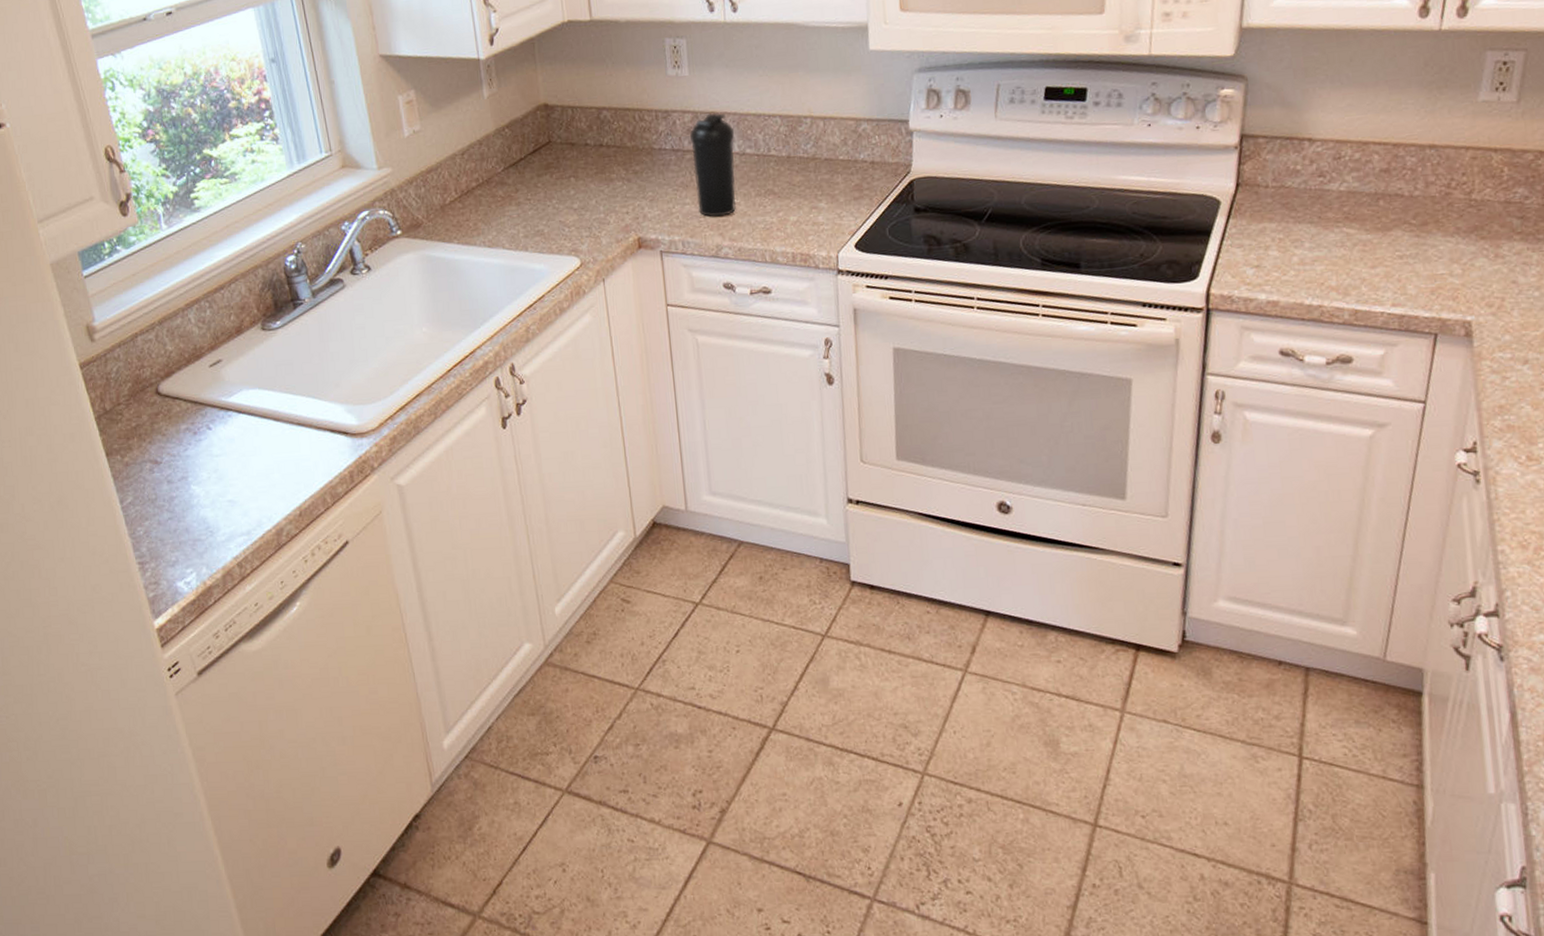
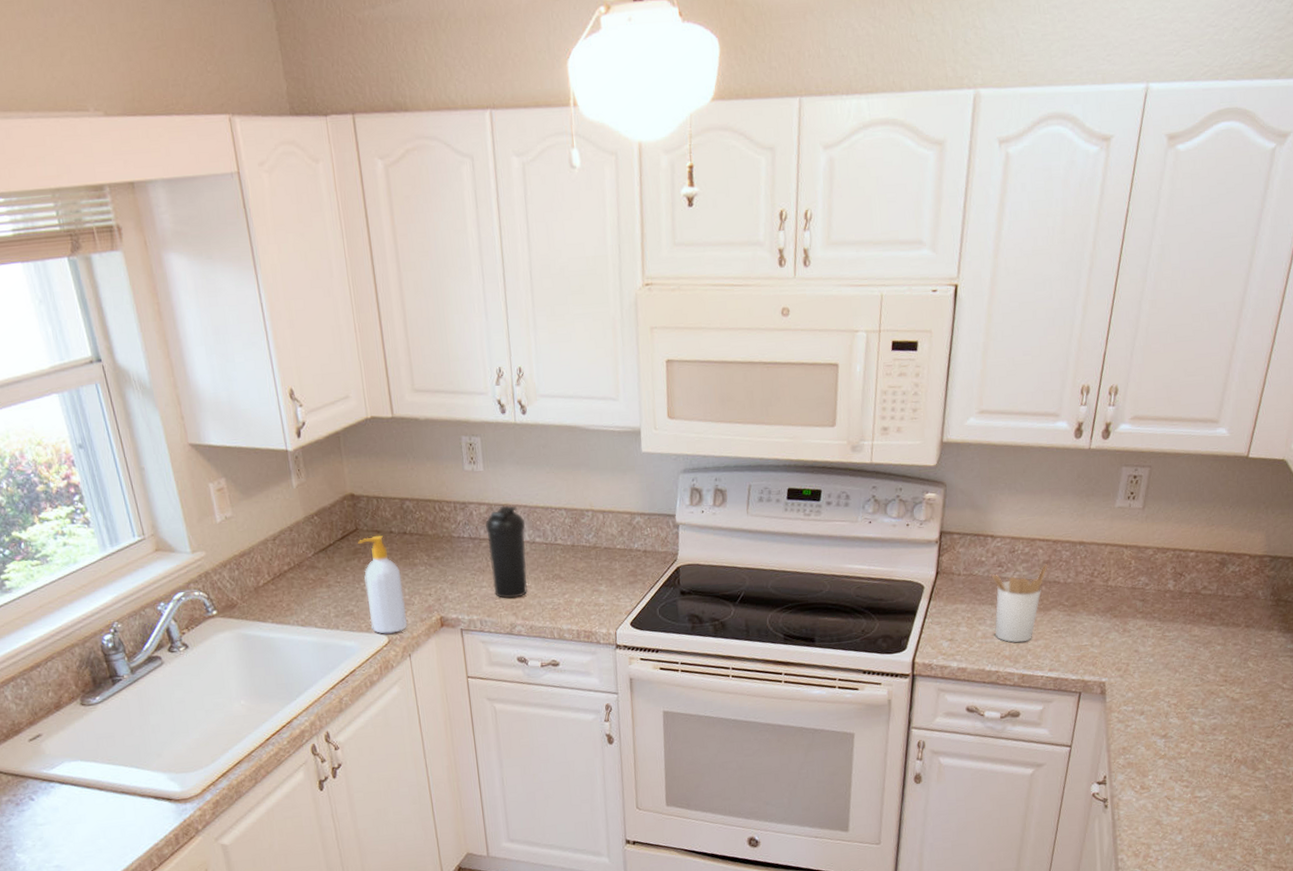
soap bottle: none [551,148,601,256] -> present [358,535,407,634]
utensil holder: none [1309,173,1387,271] -> present [991,564,1048,643]

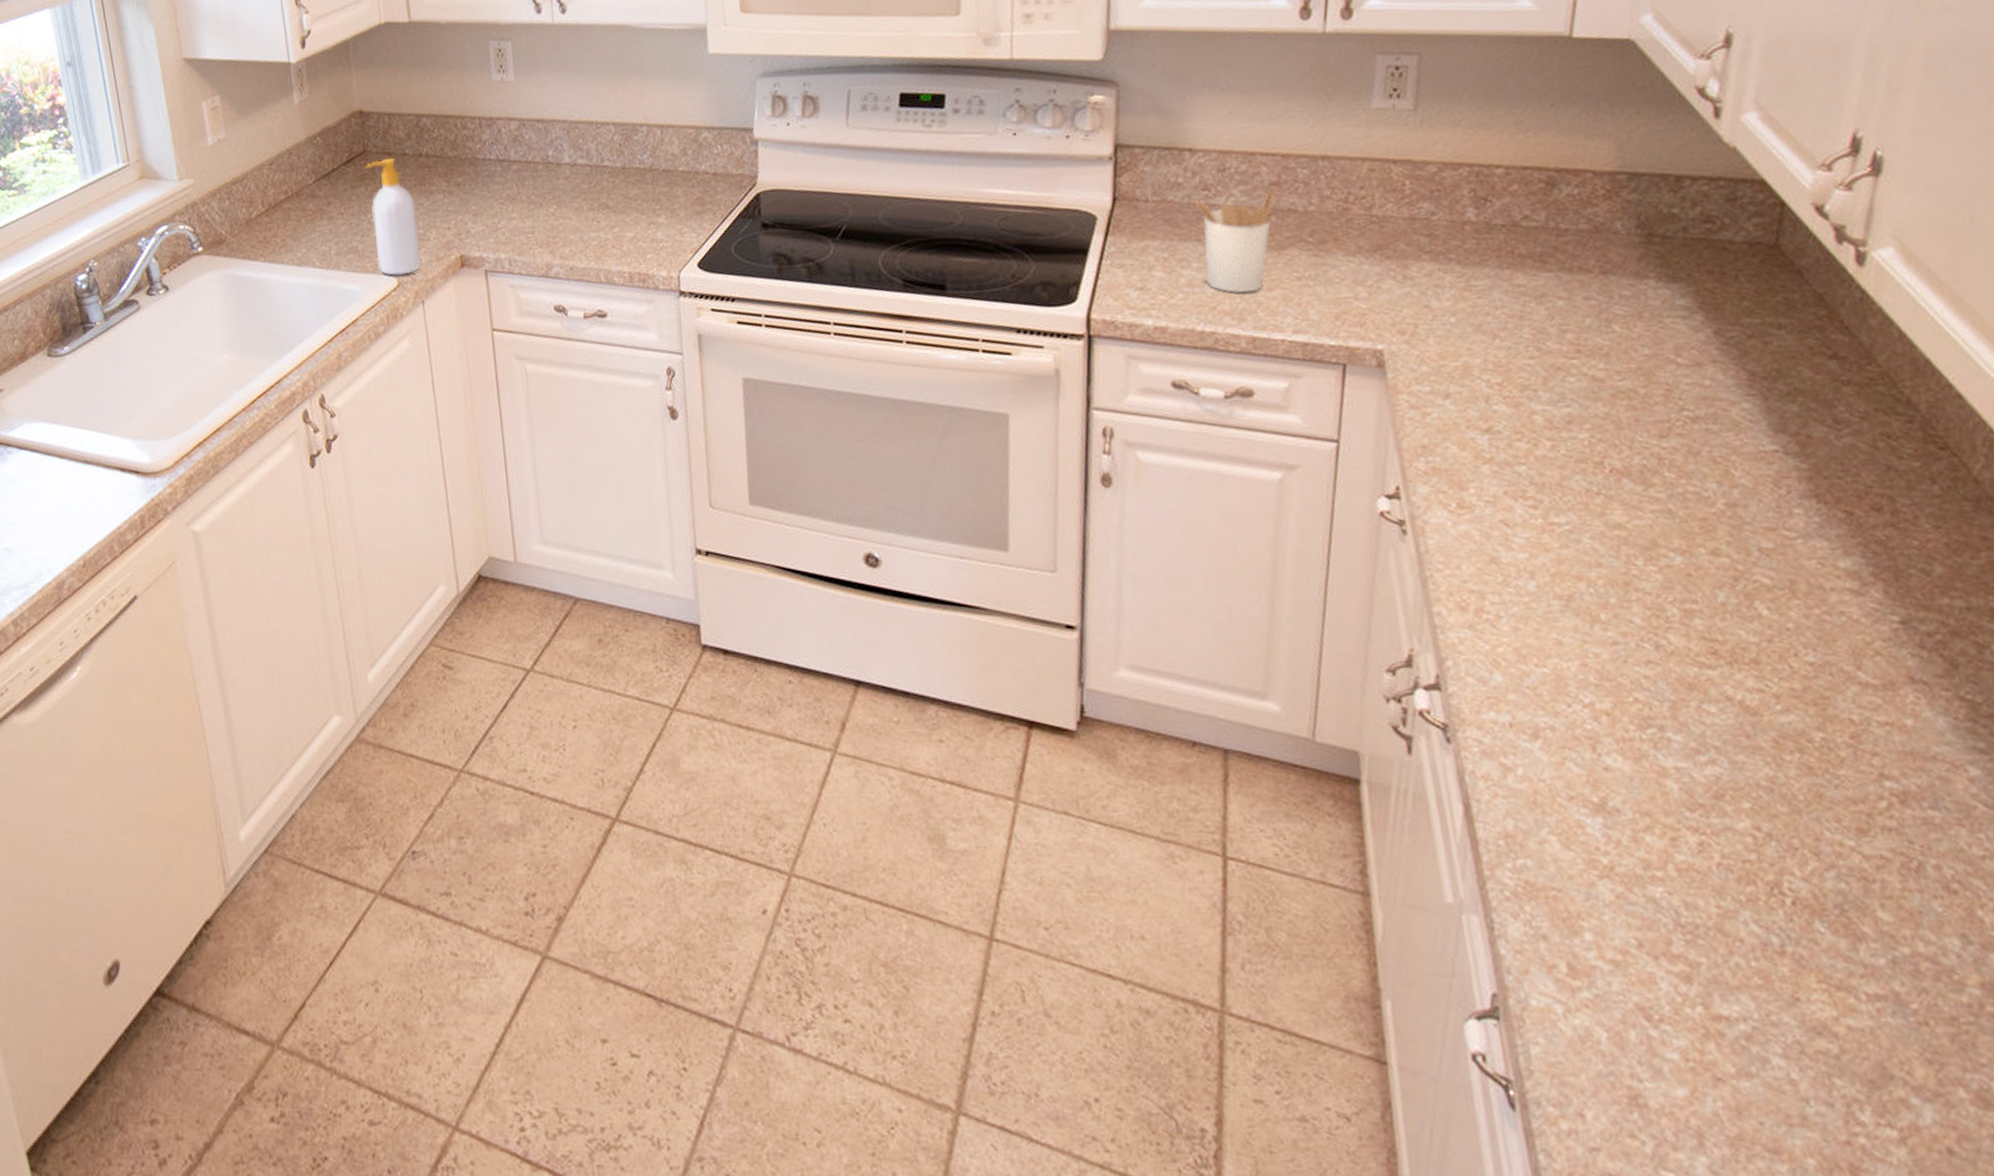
water bottle: present [485,506,527,599] -> none [516,121,567,233]

